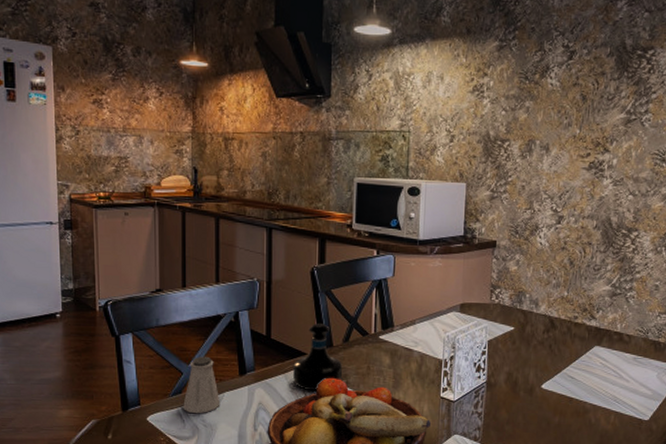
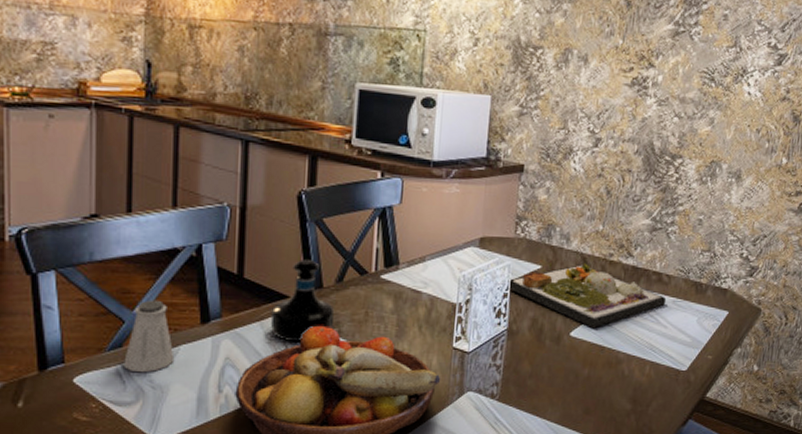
dinner plate: none [485,325,628,382] -> present [507,263,667,329]

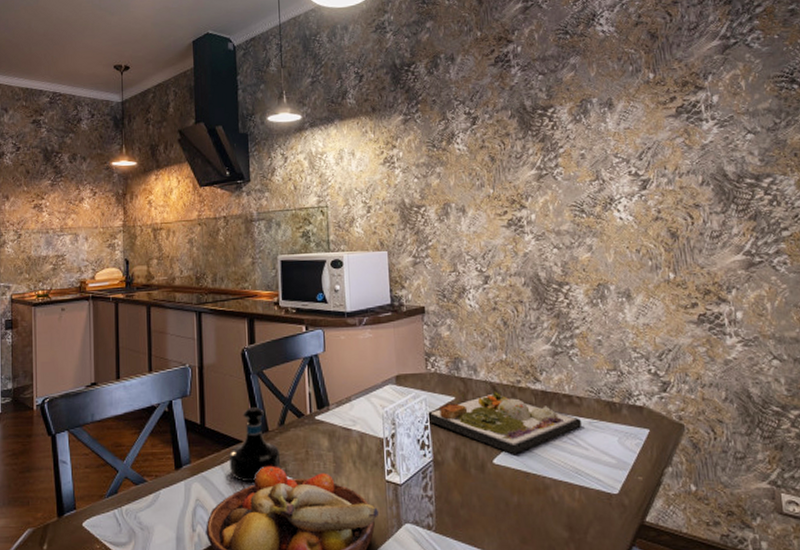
saltshaker: present [124,299,175,373] -> none [119,451,157,516]

